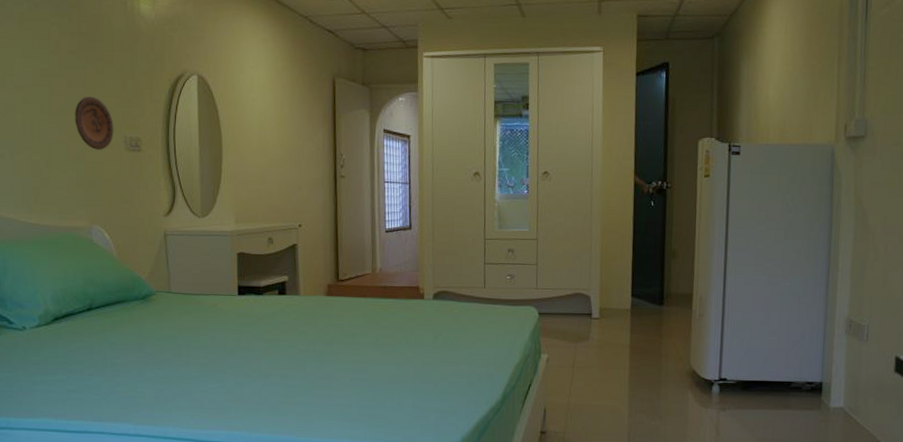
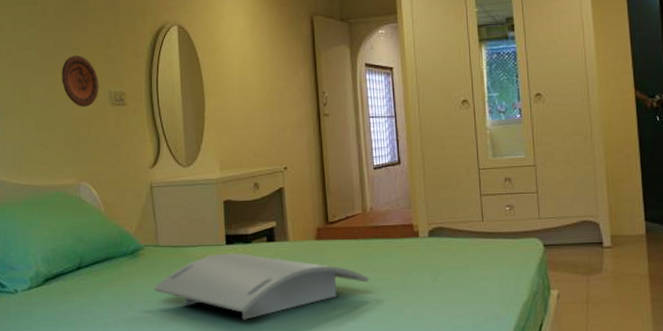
serving tray: none [164,303,375,367] -> present [153,253,370,320]

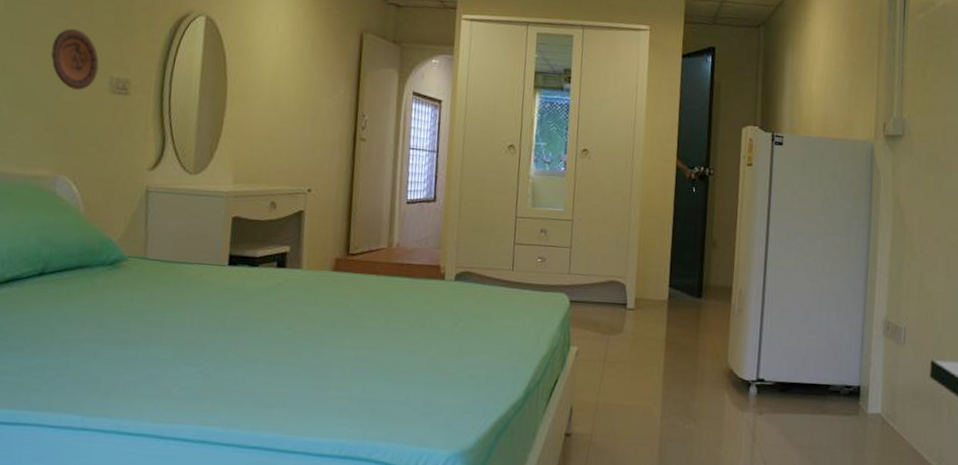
serving tray: present [153,253,370,320] -> none [133,274,386,350]

